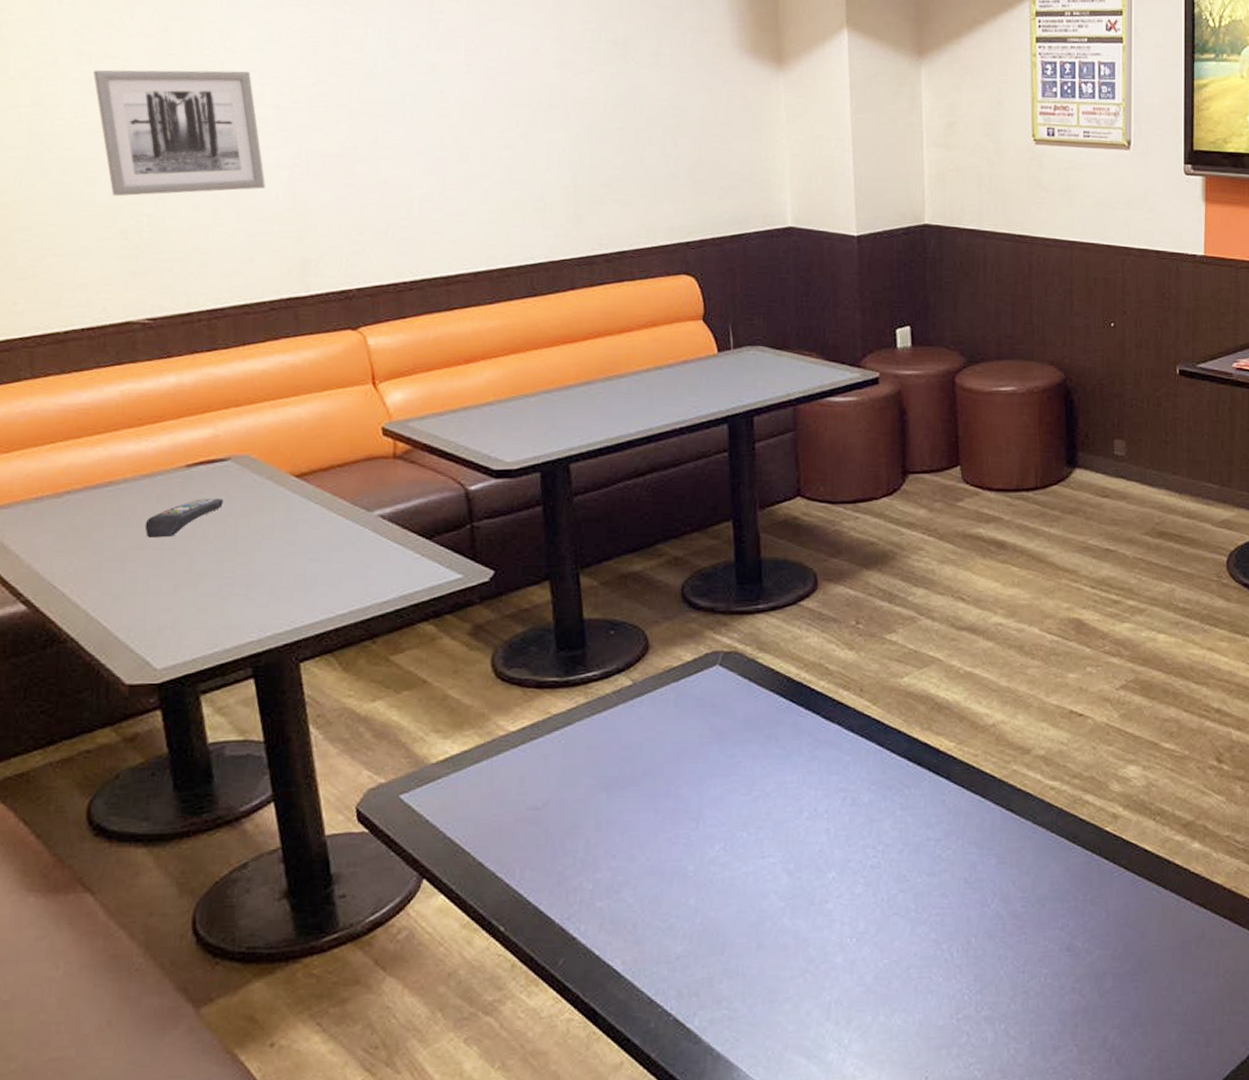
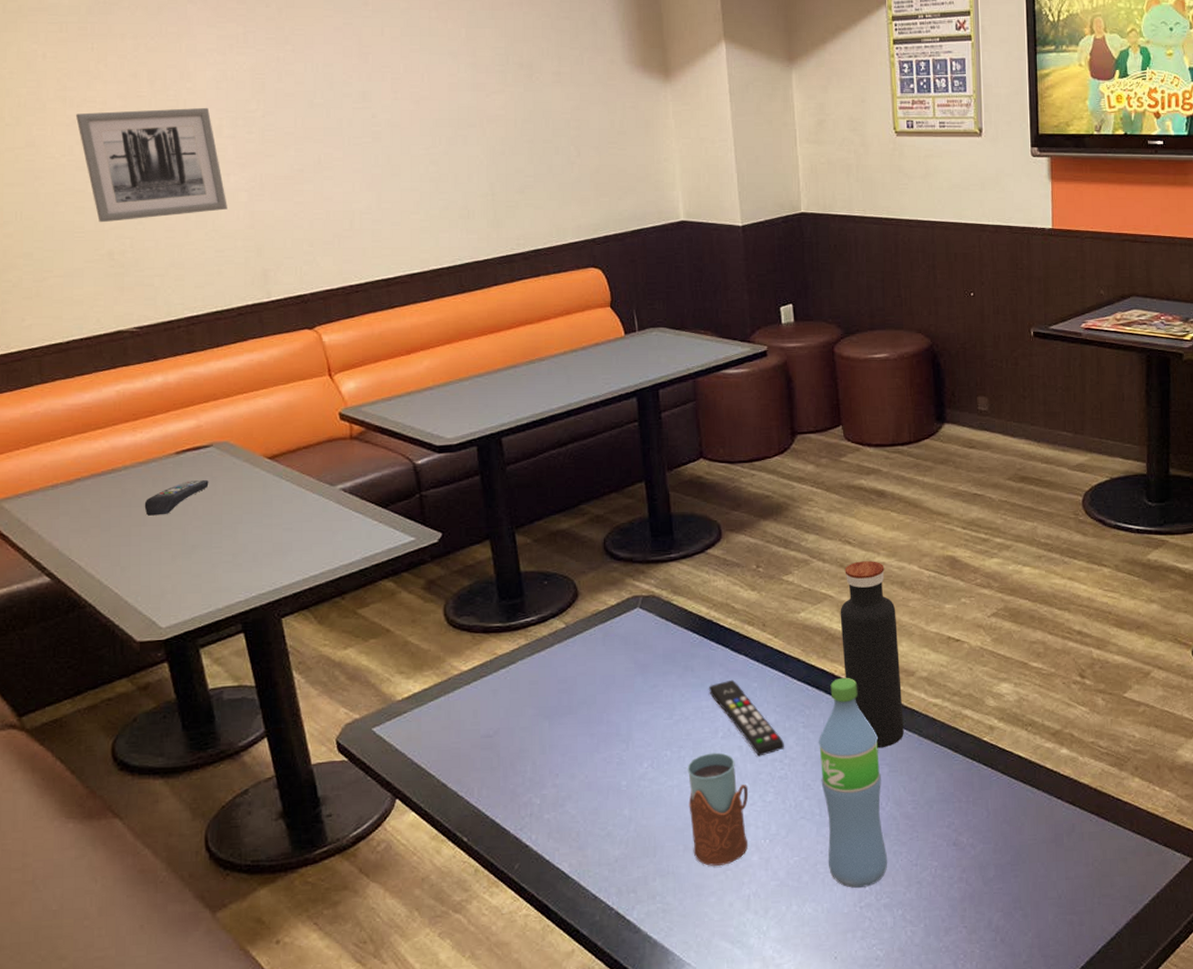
drinking glass: none [765,835,835,967] -> present [687,752,749,866]
remote control: none [793,751,878,842] -> present [708,679,784,757]
water bottle: none [917,753,991,997] -> present [818,677,888,888]
water bottle: none [948,621,1016,836] -> present [840,561,904,749]

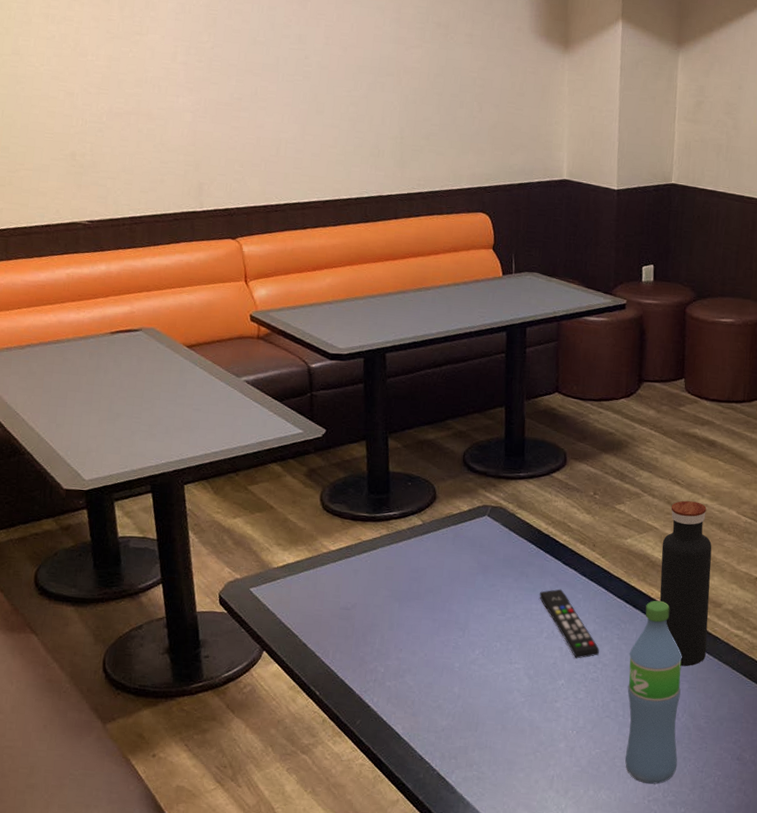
wall art: present [76,107,227,223] -> none [55,29,175,127]
remote control: present [144,479,209,516] -> none [80,358,136,385]
drinking glass: present [687,752,749,866] -> none [509,649,563,747]

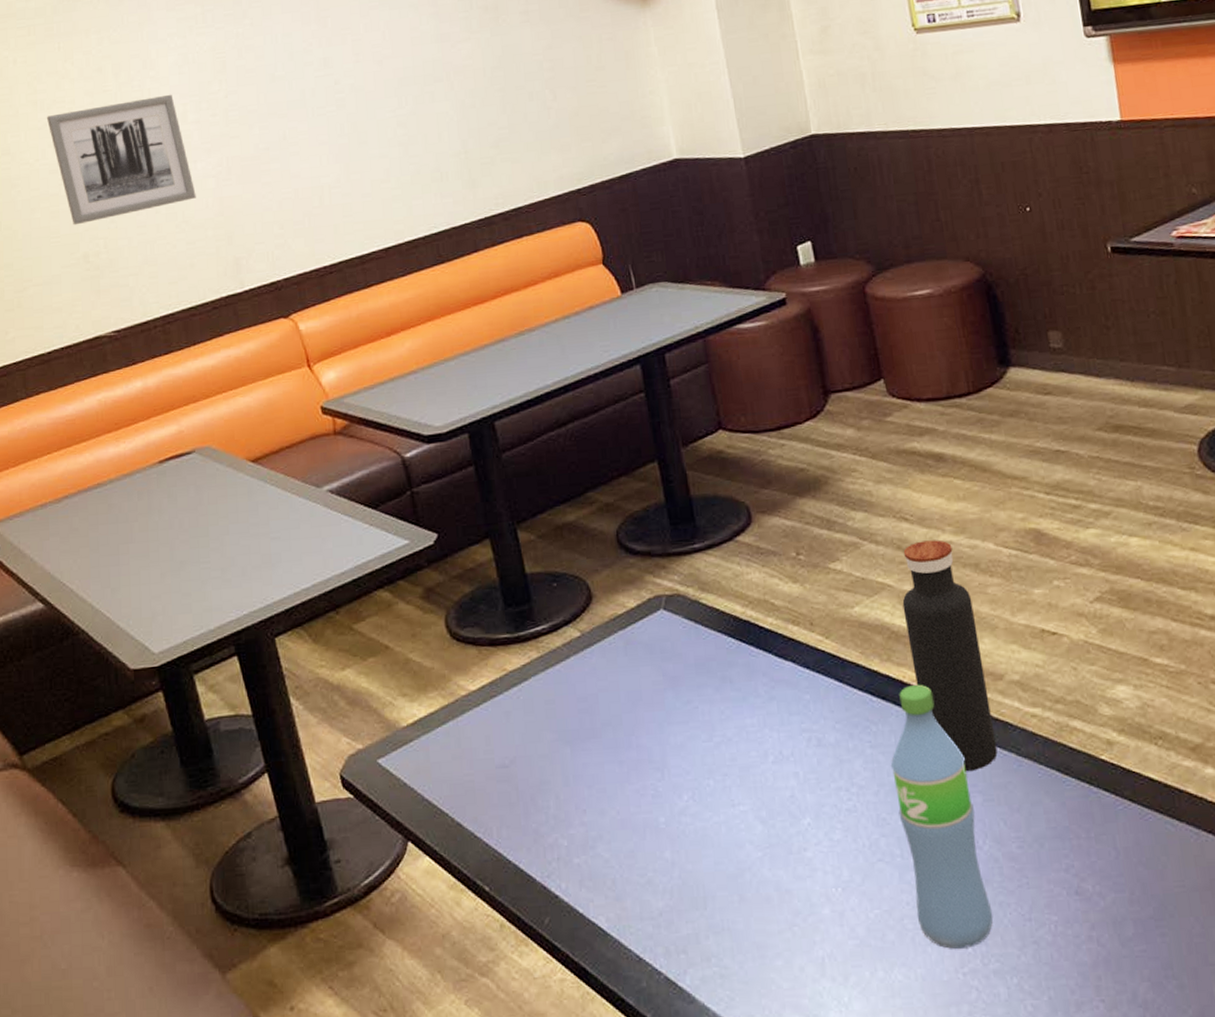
wall art: none [55,29,175,127] -> present [47,94,196,225]
remote control: present [539,589,599,659] -> none [751,691,850,785]

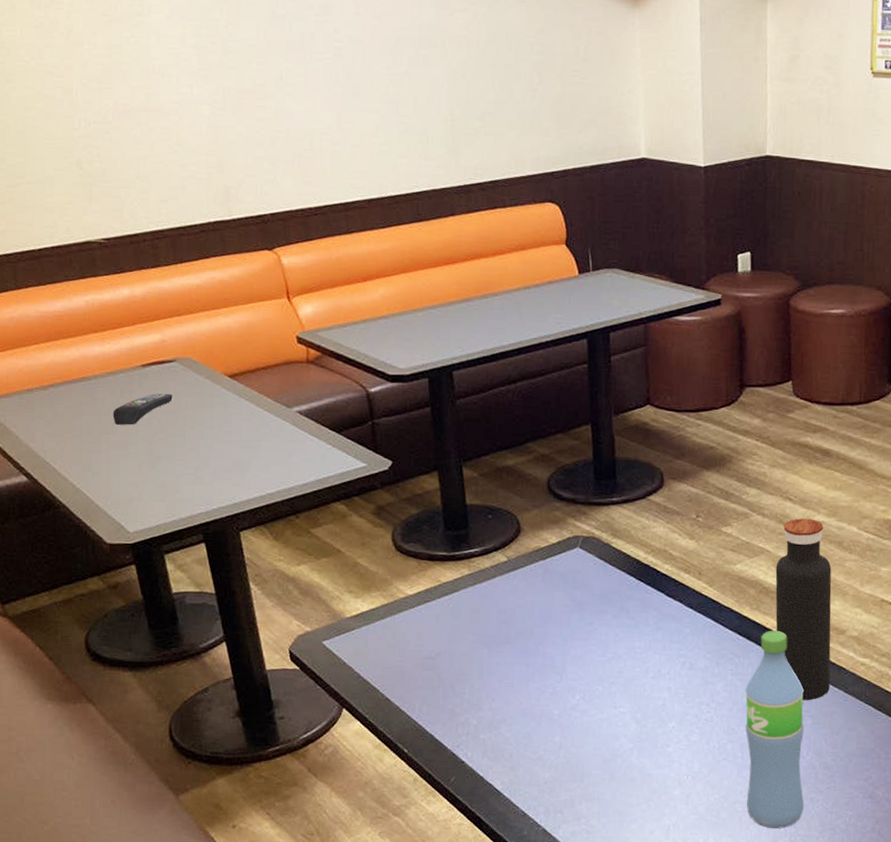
wall art: present [47,94,196,225] -> none [44,14,191,130]
remote control: none [131,488,193,532] -> present [113,393,173,425]

